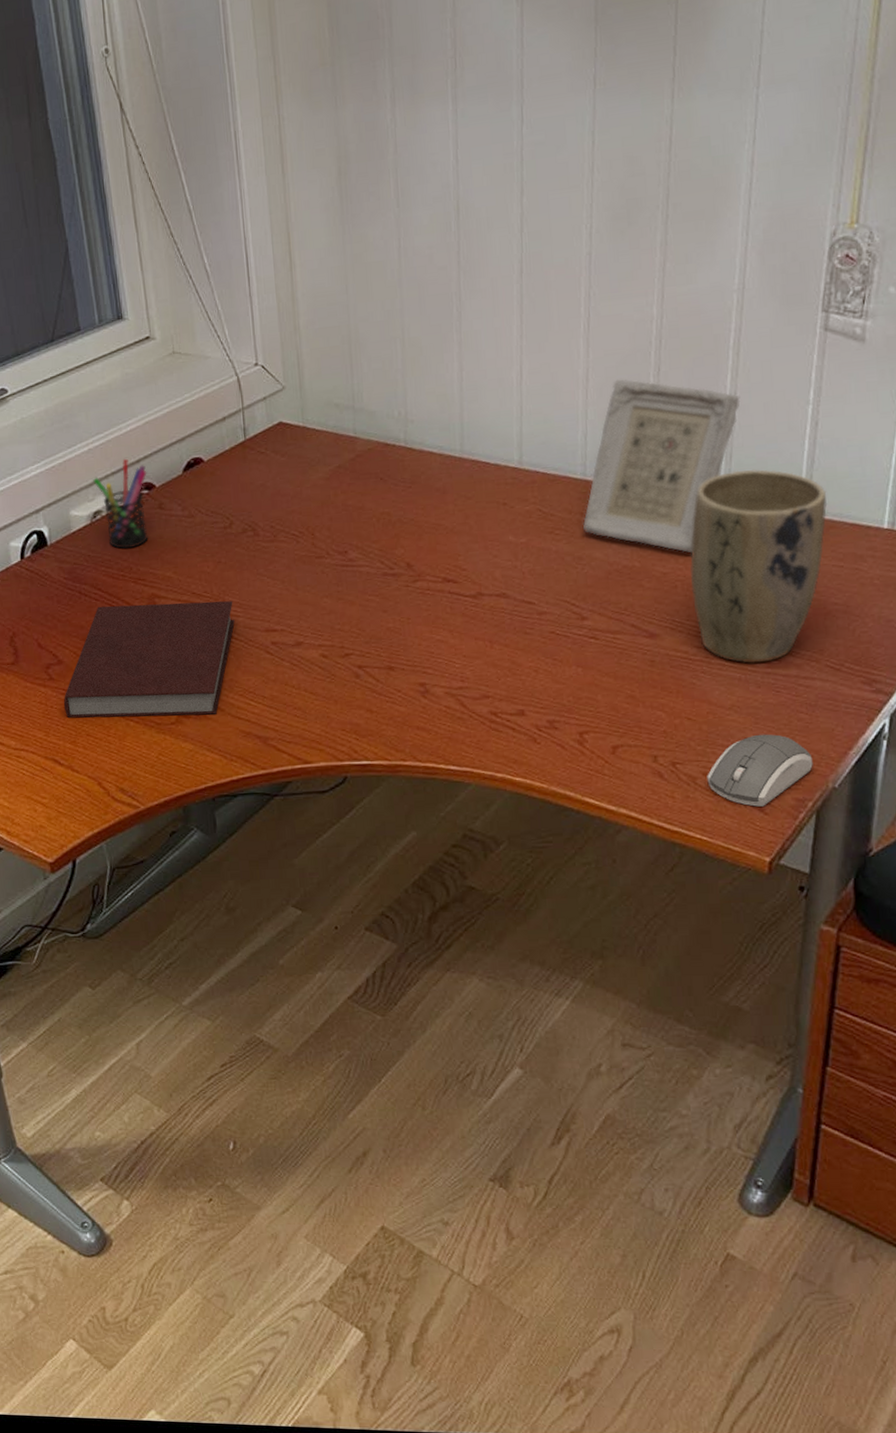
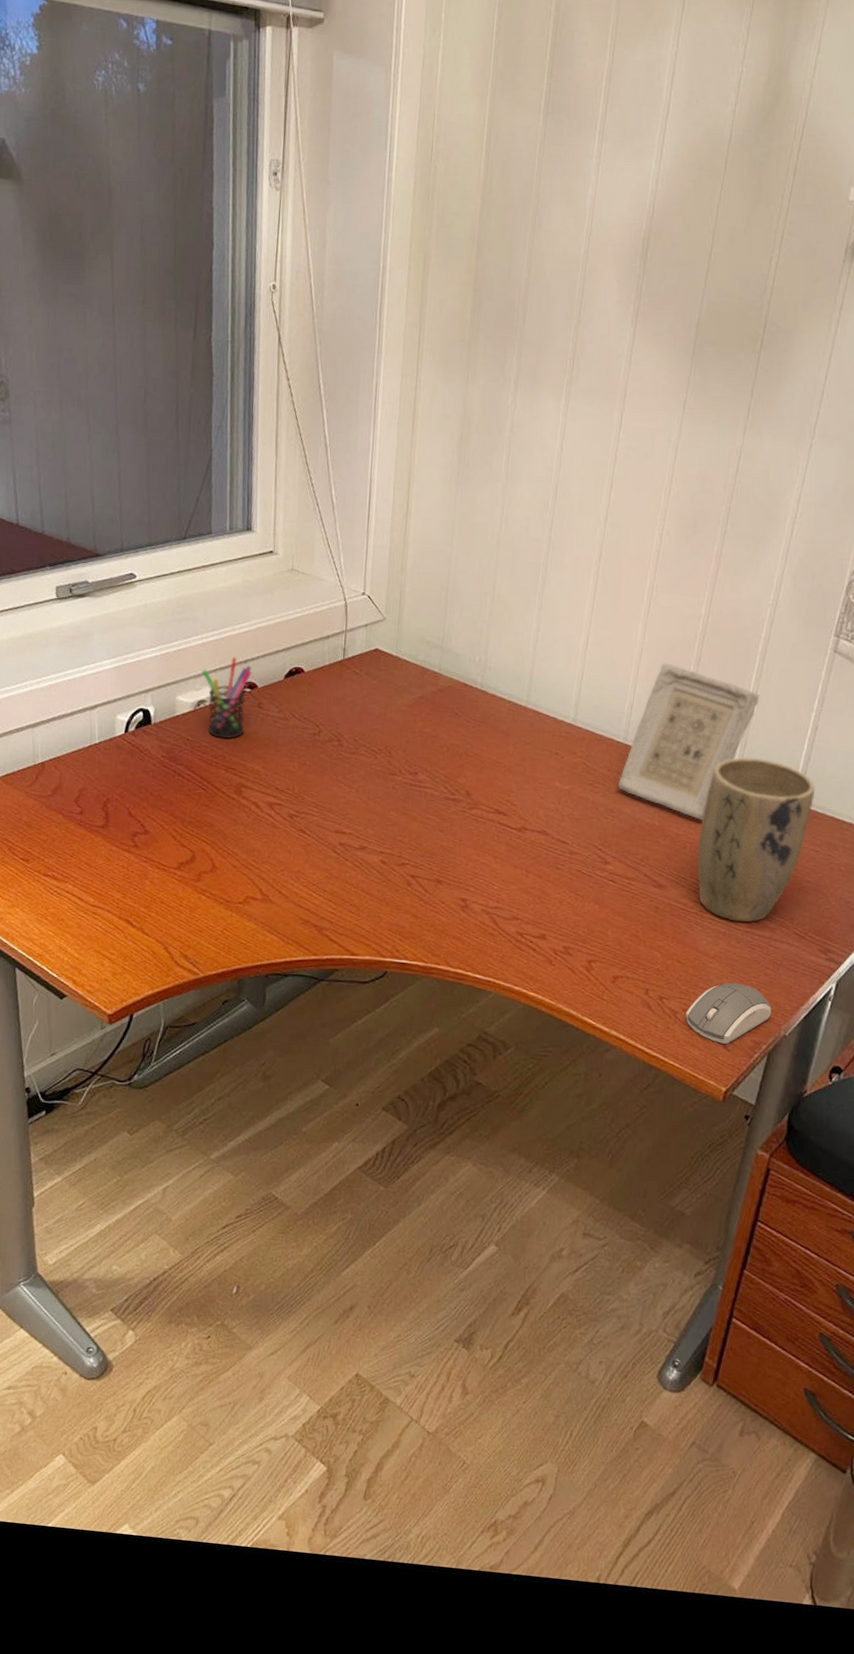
notebook: present [63,601,235,719] -> none [143,787,311,900]

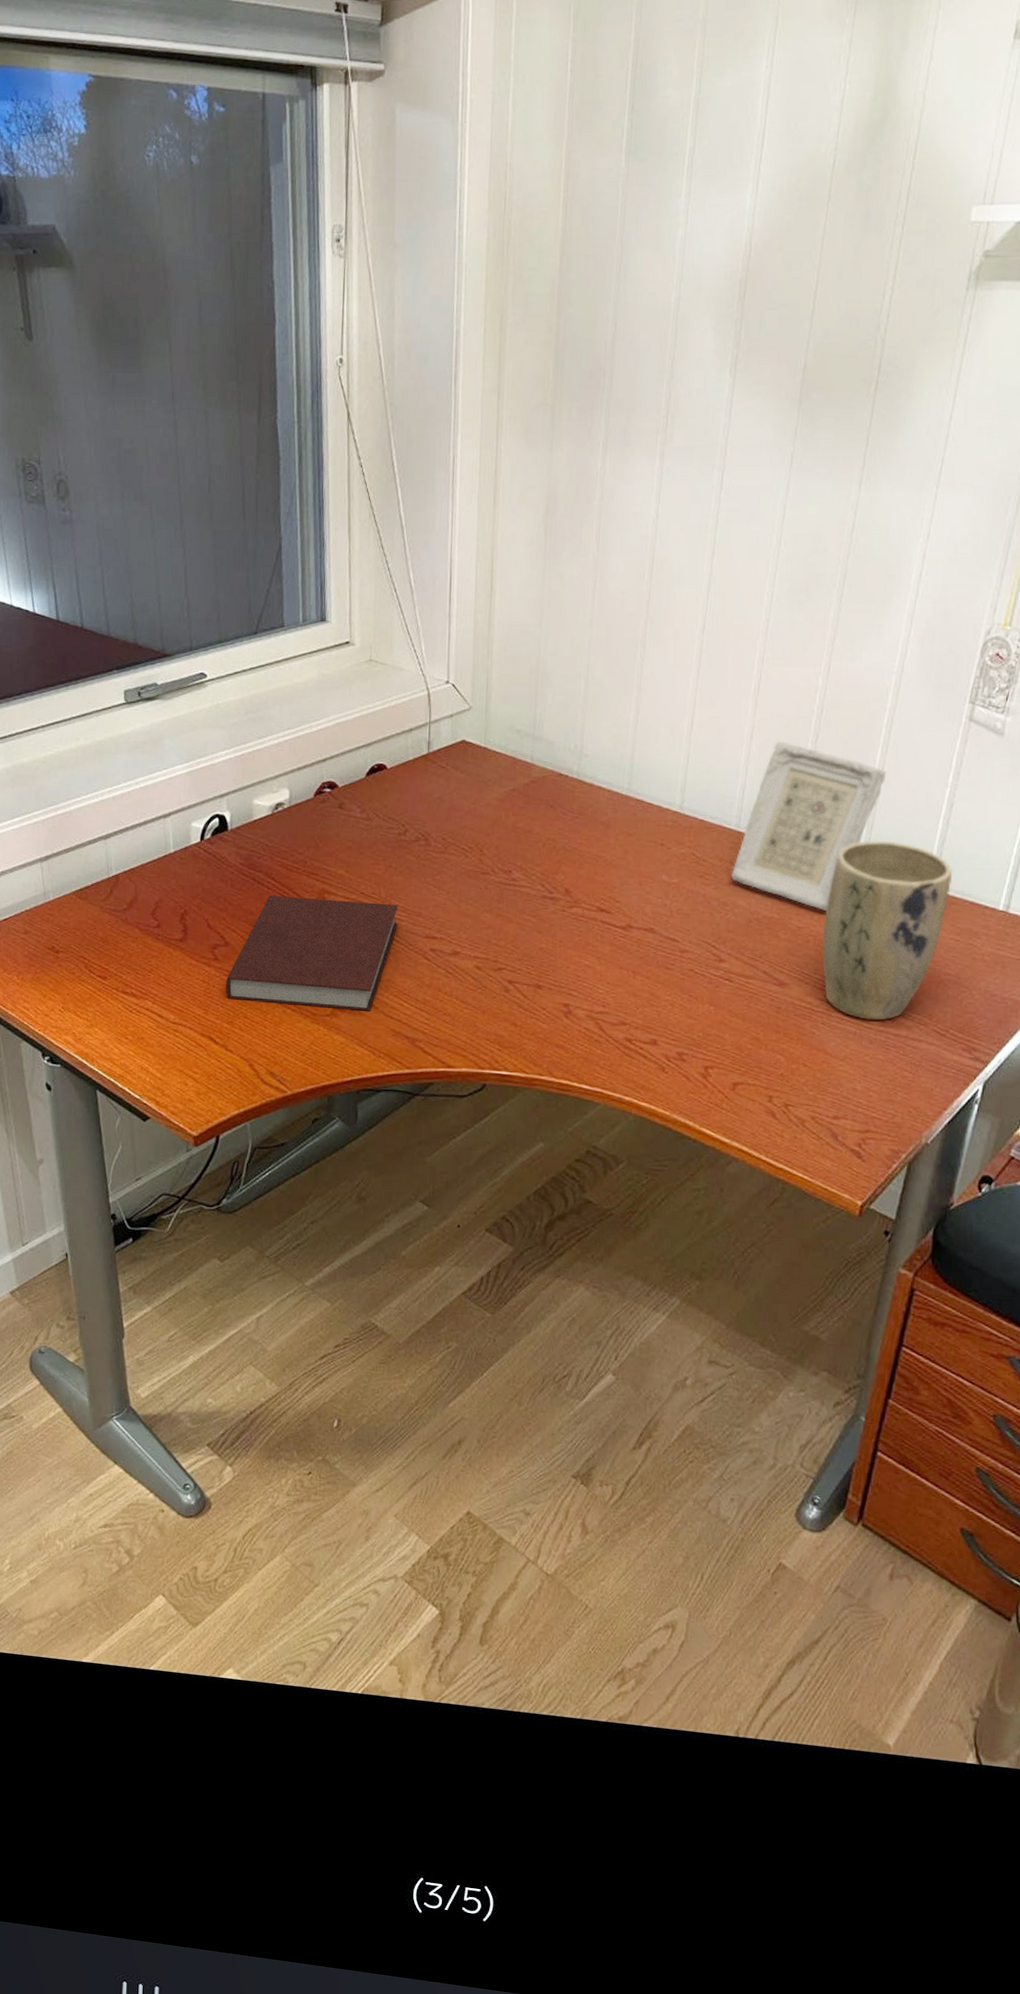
notebook: none [143,787,311,900] -> present [225,895,399,1011]
pen holder: present [202,657,252,740] -> none [279,756,332,843]
computer mouse: present [685,982,772,1044] -> none [814,1086,911,1154]

